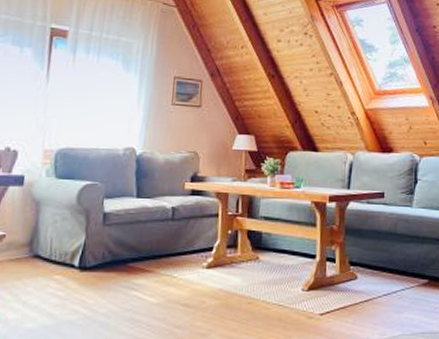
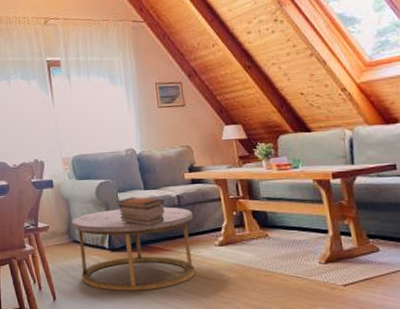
coffee table: none [34,218,185,321] -> present [70,206,195,291]
book stack: none [99,205,157,241] -> present [116,197,165,226]

